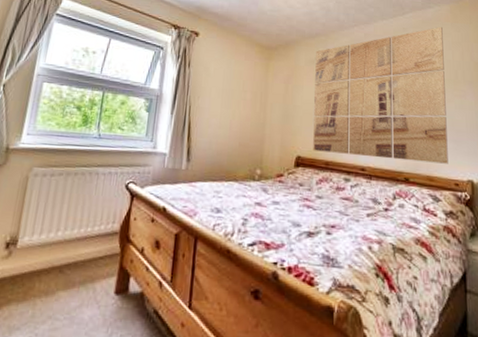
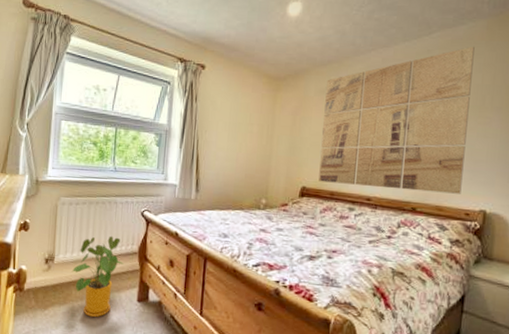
house plant: none [37,212,103,318] -> present [71,235,125,318]

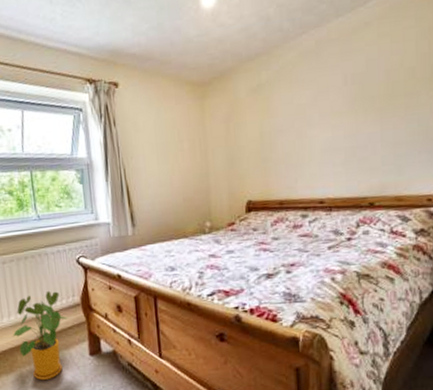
wall art: present [318,46,475,194] -> none [257,9,420,192]

